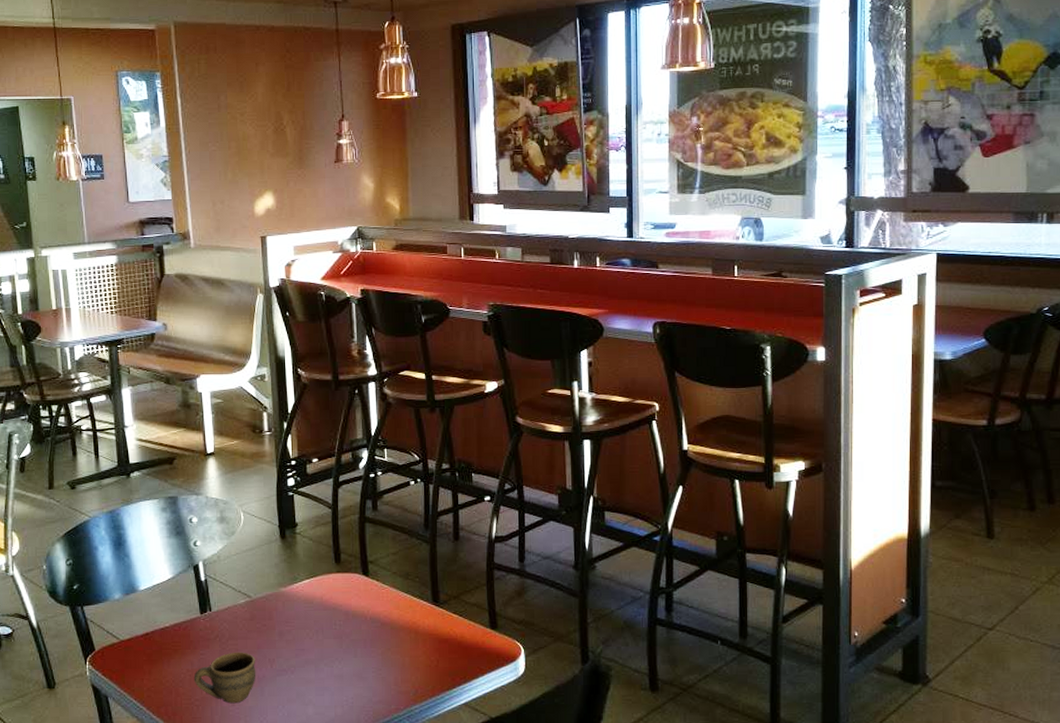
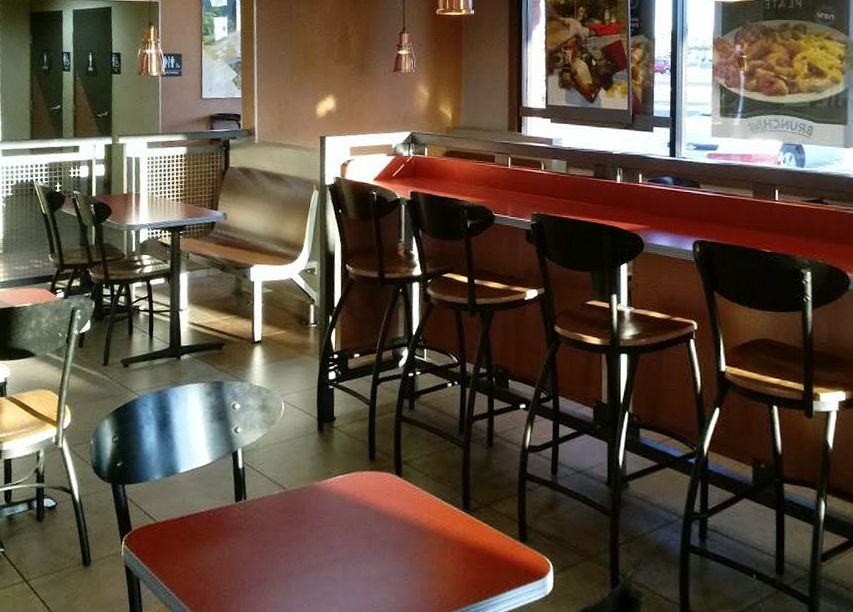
cup: present [193,652,256,704] -> none [223,543,286,598]

